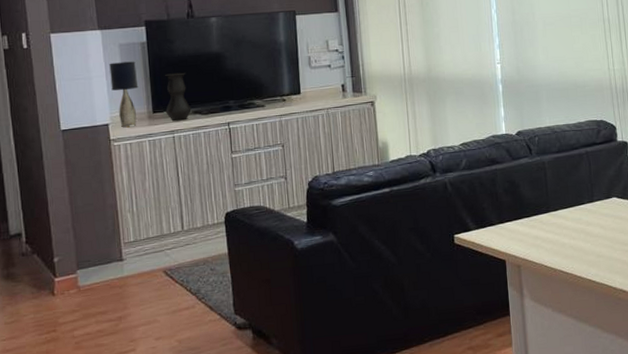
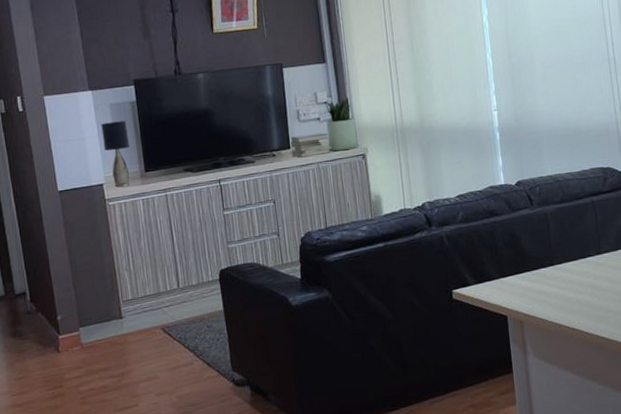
vase: present [164,72,192,122] -> none [154,130,183,180]
books: none [301,79,342,103] -> present [290,132,332,158]
planter: none [335,45,369,98] -> present [324,96,360,152]

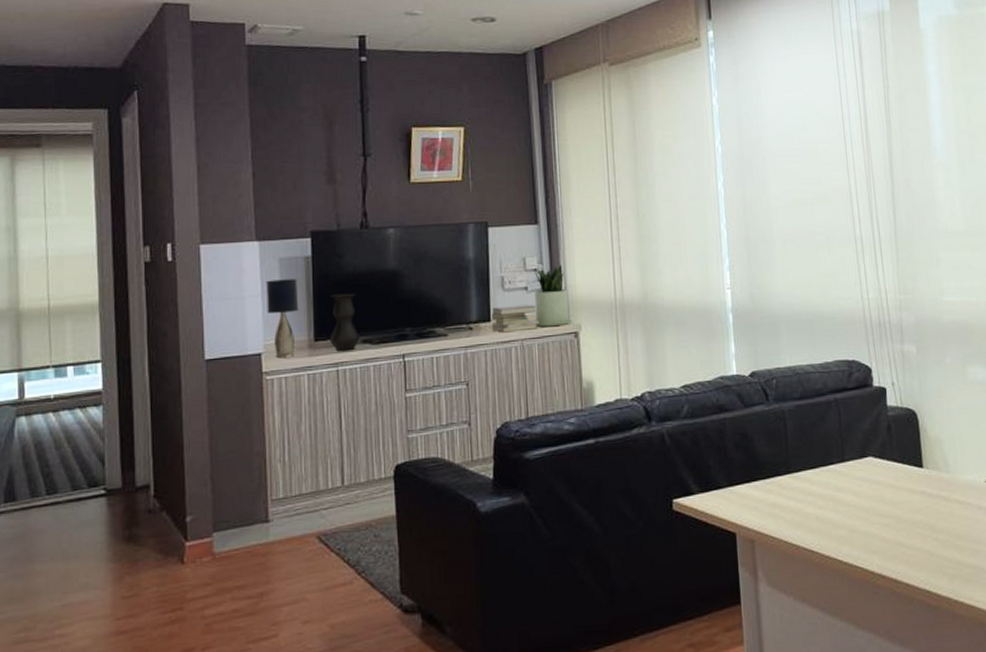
vase: none [154,130,183,180] -> present [329,293,360,352]

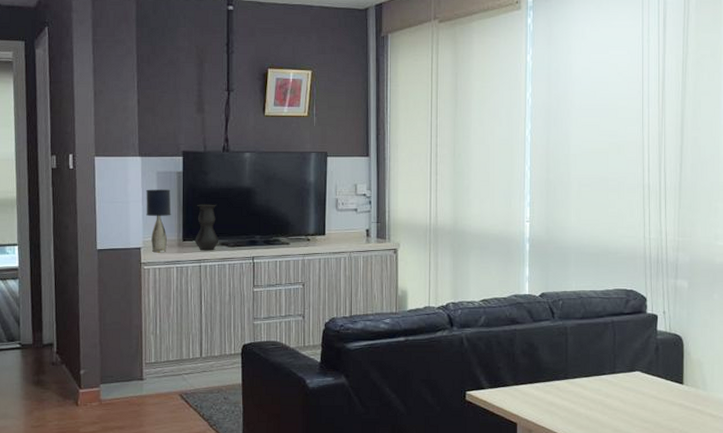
books: present [491,304,540,333] -> none [325,223,366,245]
planter: present [533,264,573,328] -> none [361,191,393,243]

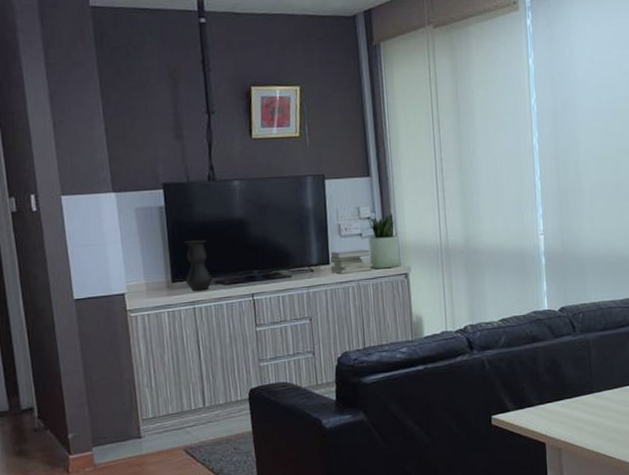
table lamp: present [146,189,172,253] -> none [125,226,156,298]
books: none [325,223,366,245] -> present [330,249,374,274]
planter: none [361,191,393,243] -> present [367,213,403,269]

